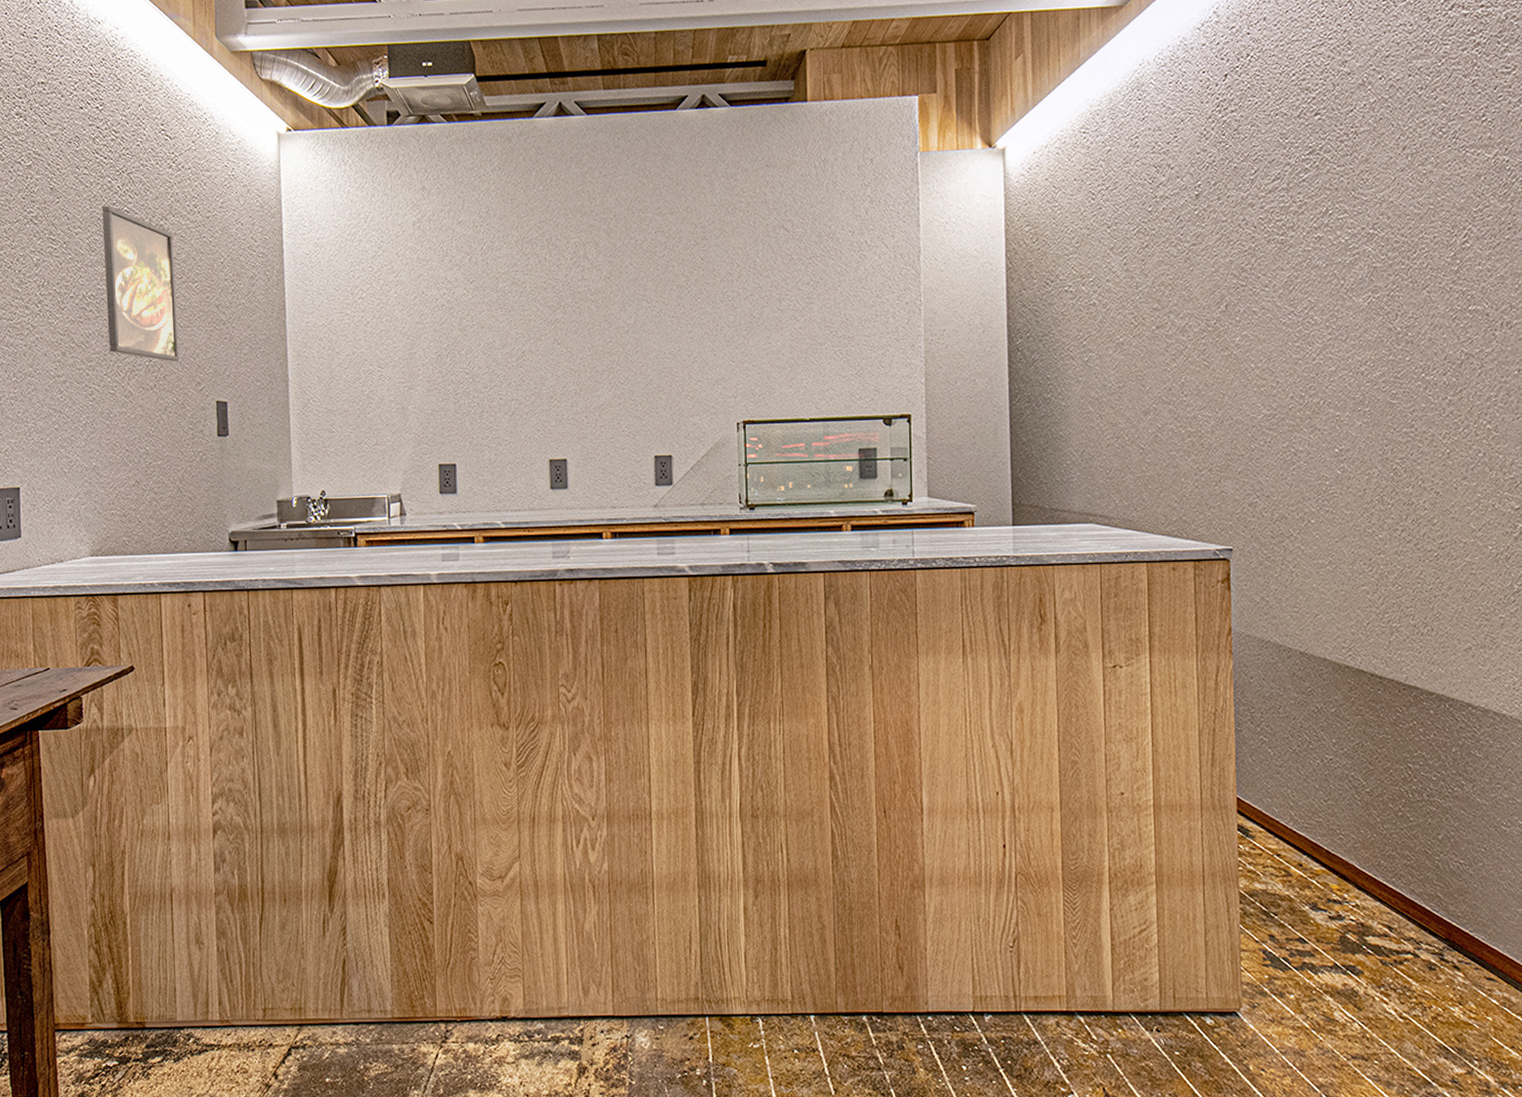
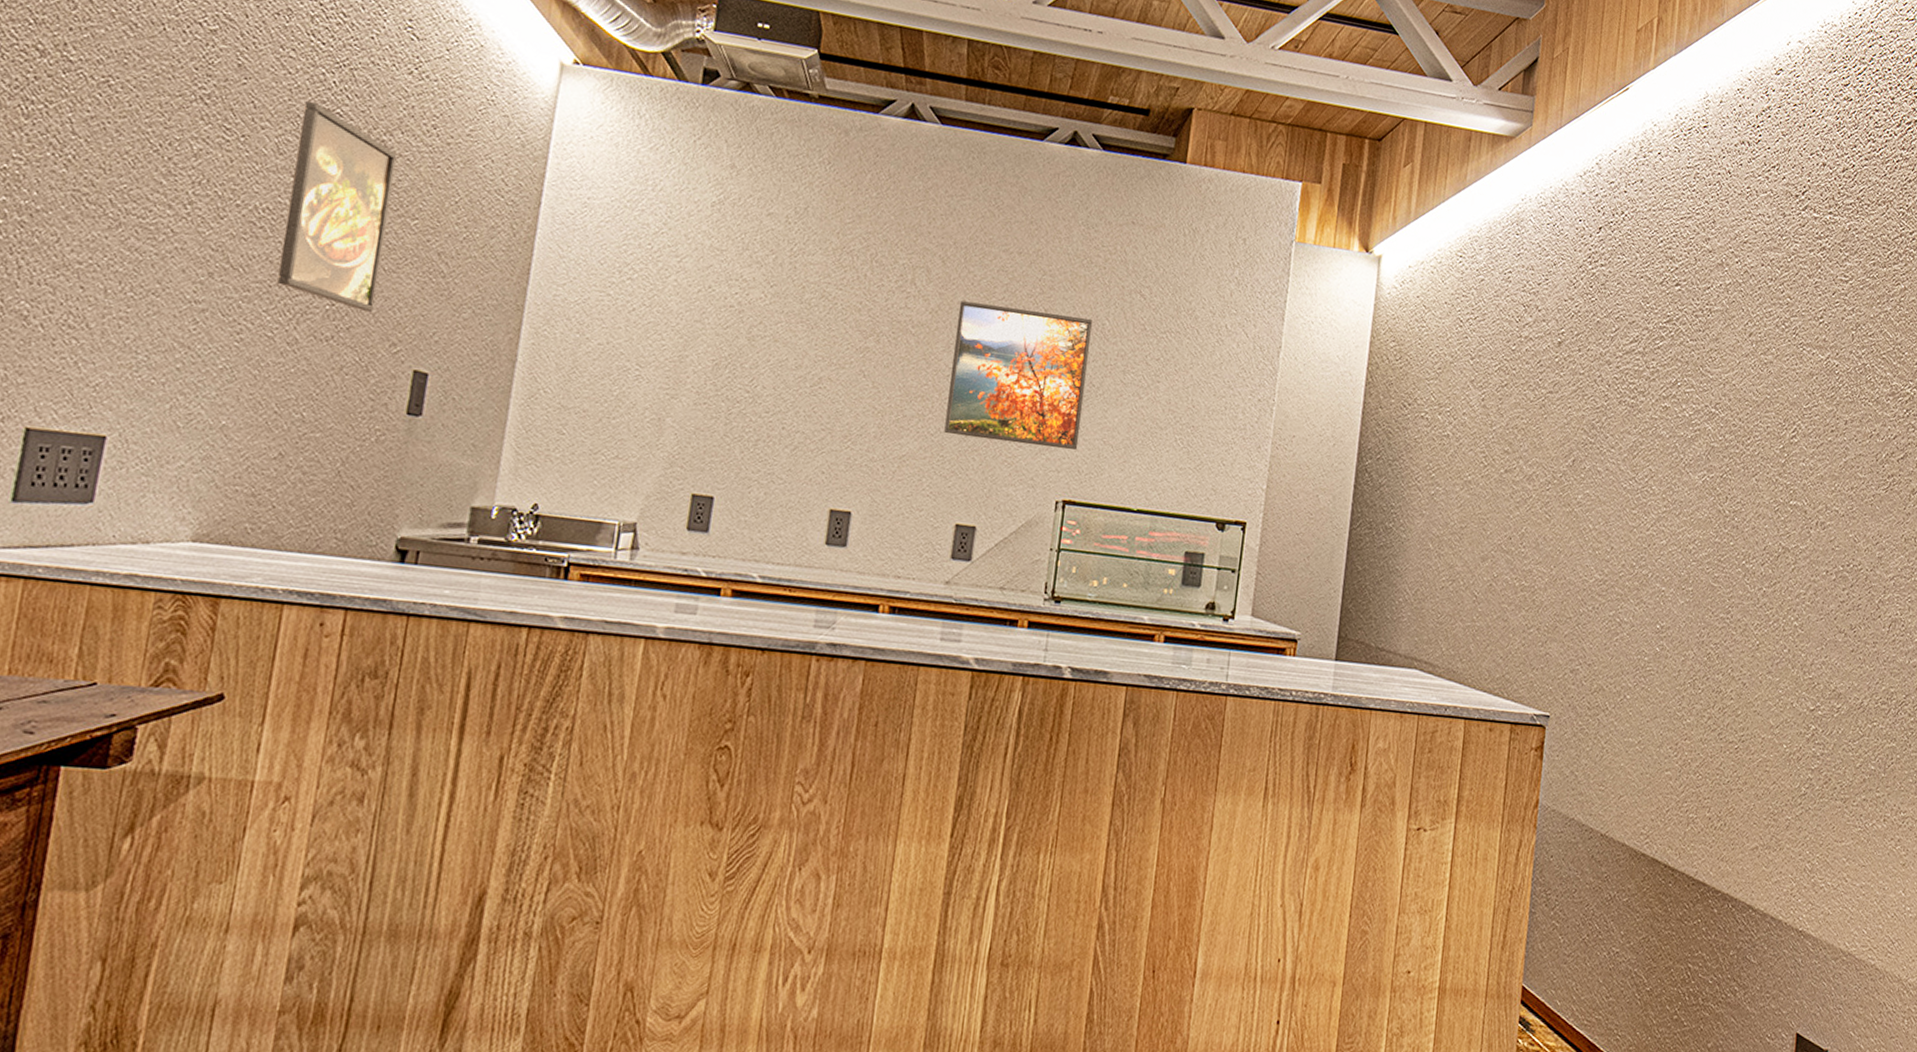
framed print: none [627,258,749,381] -> present [944,301,1094,451]

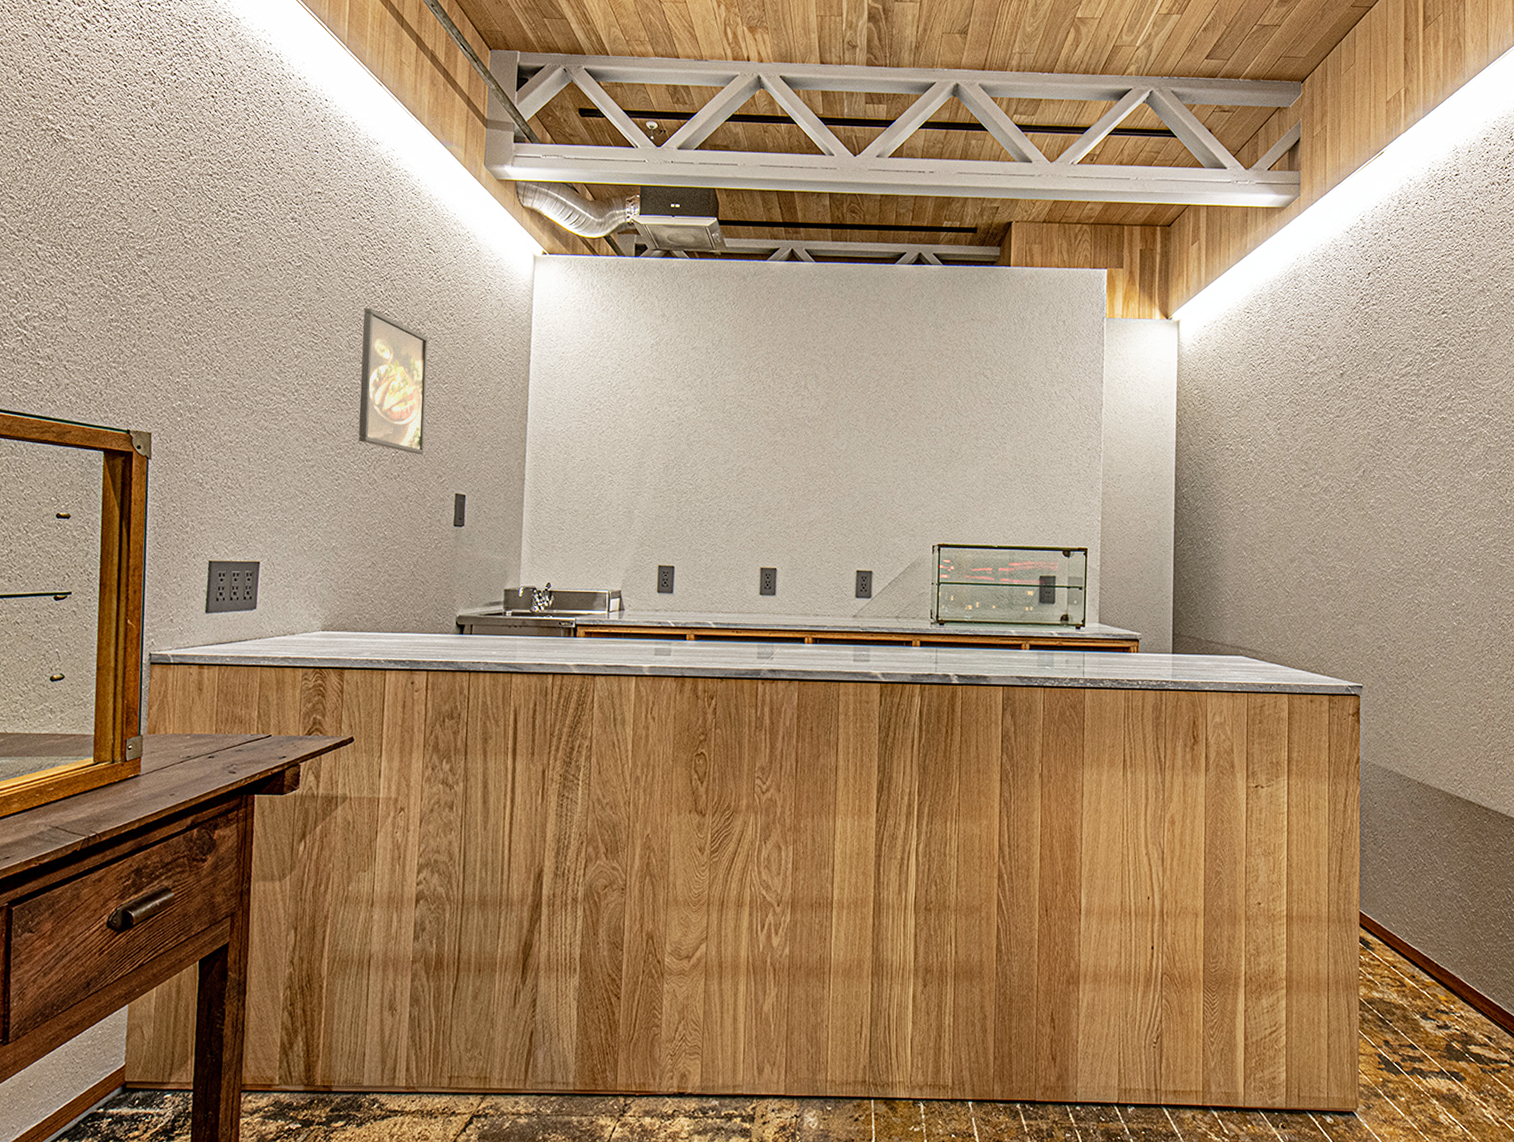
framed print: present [944,301,1094,451] -> none [841,397,948,504]

